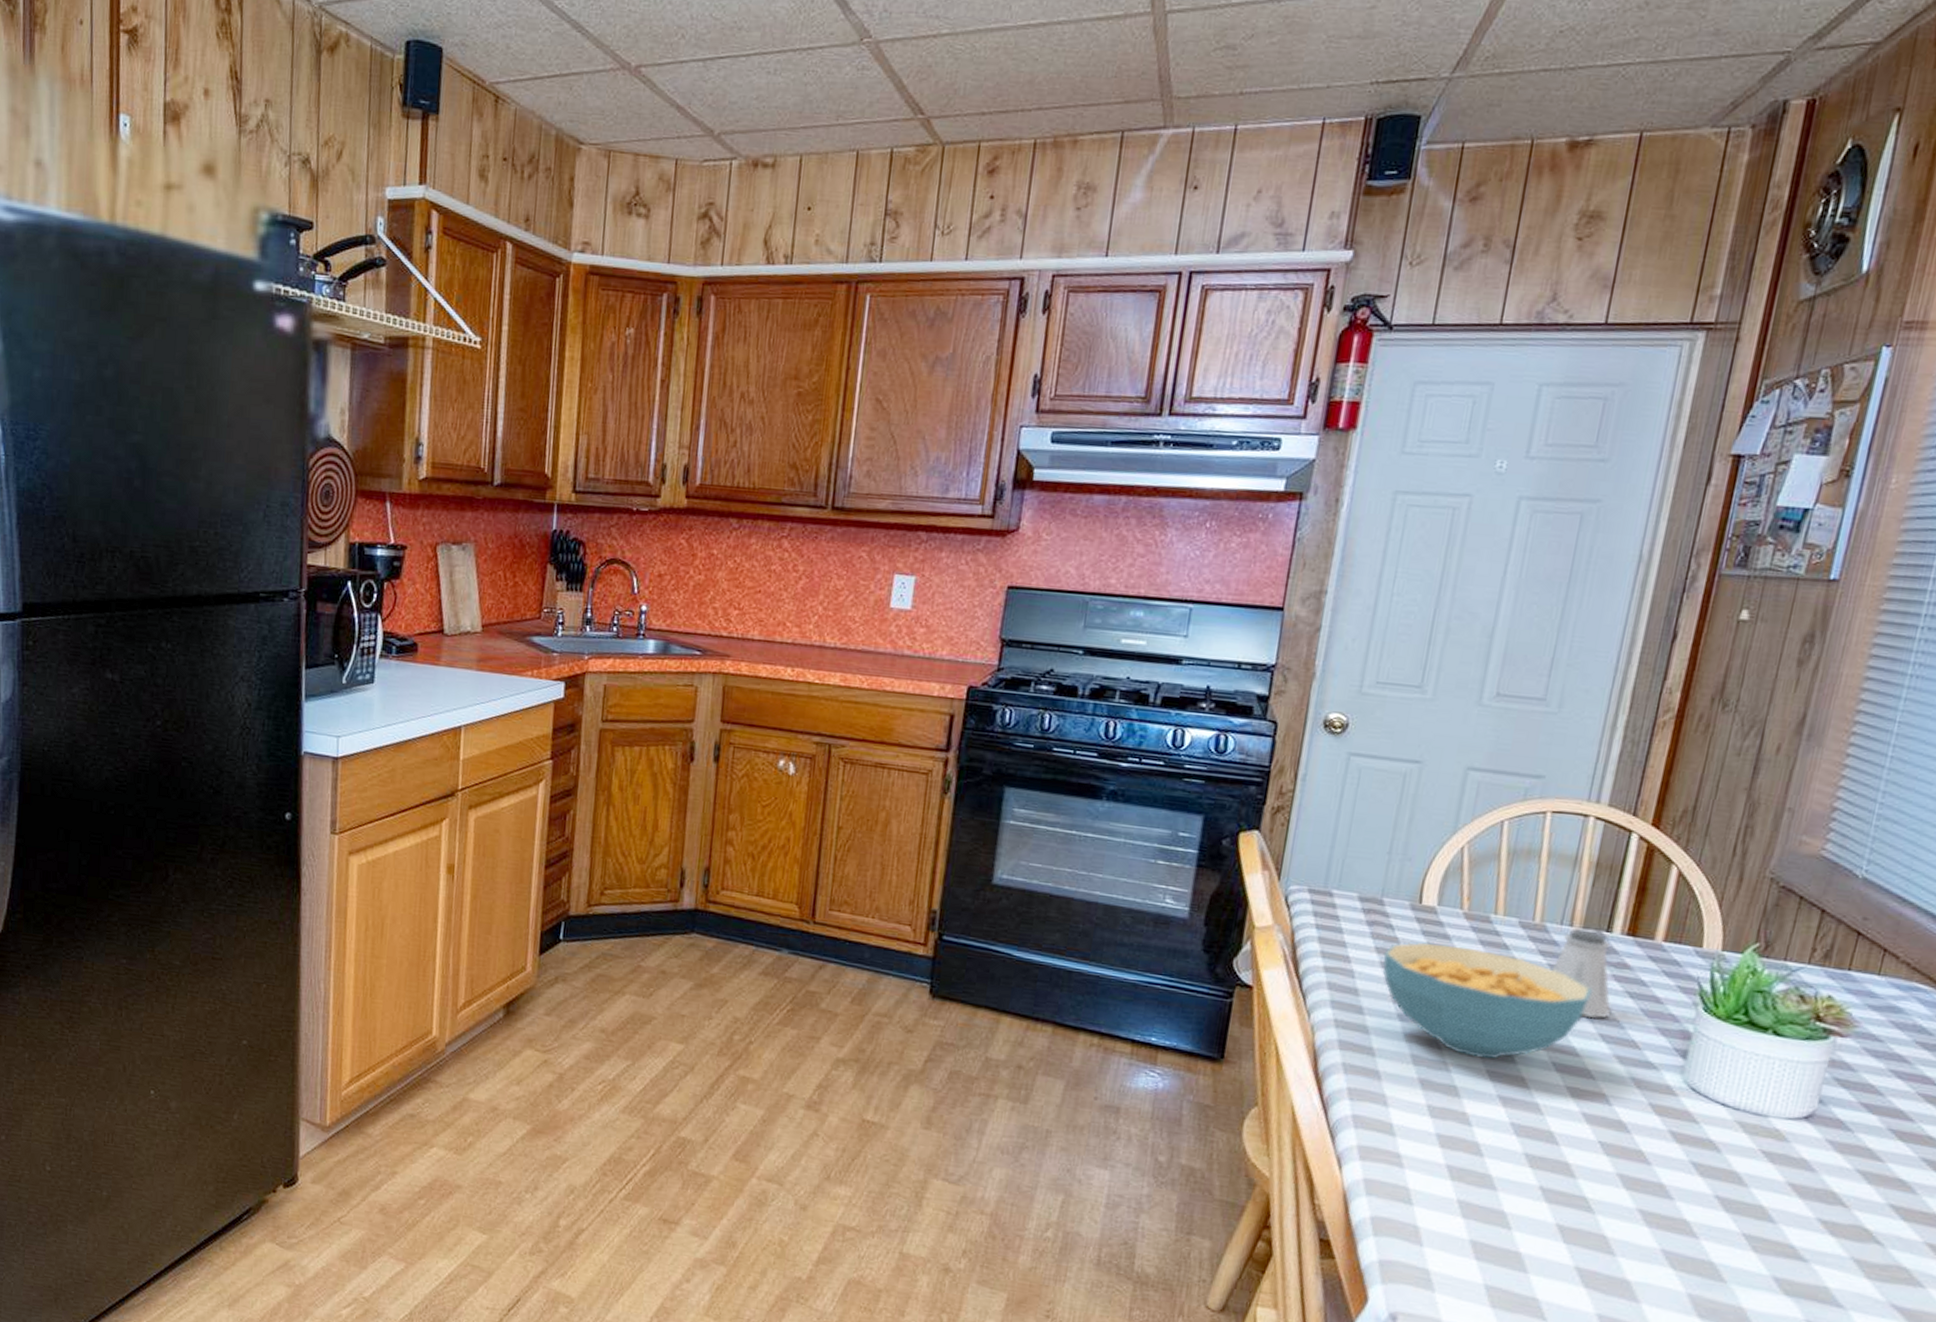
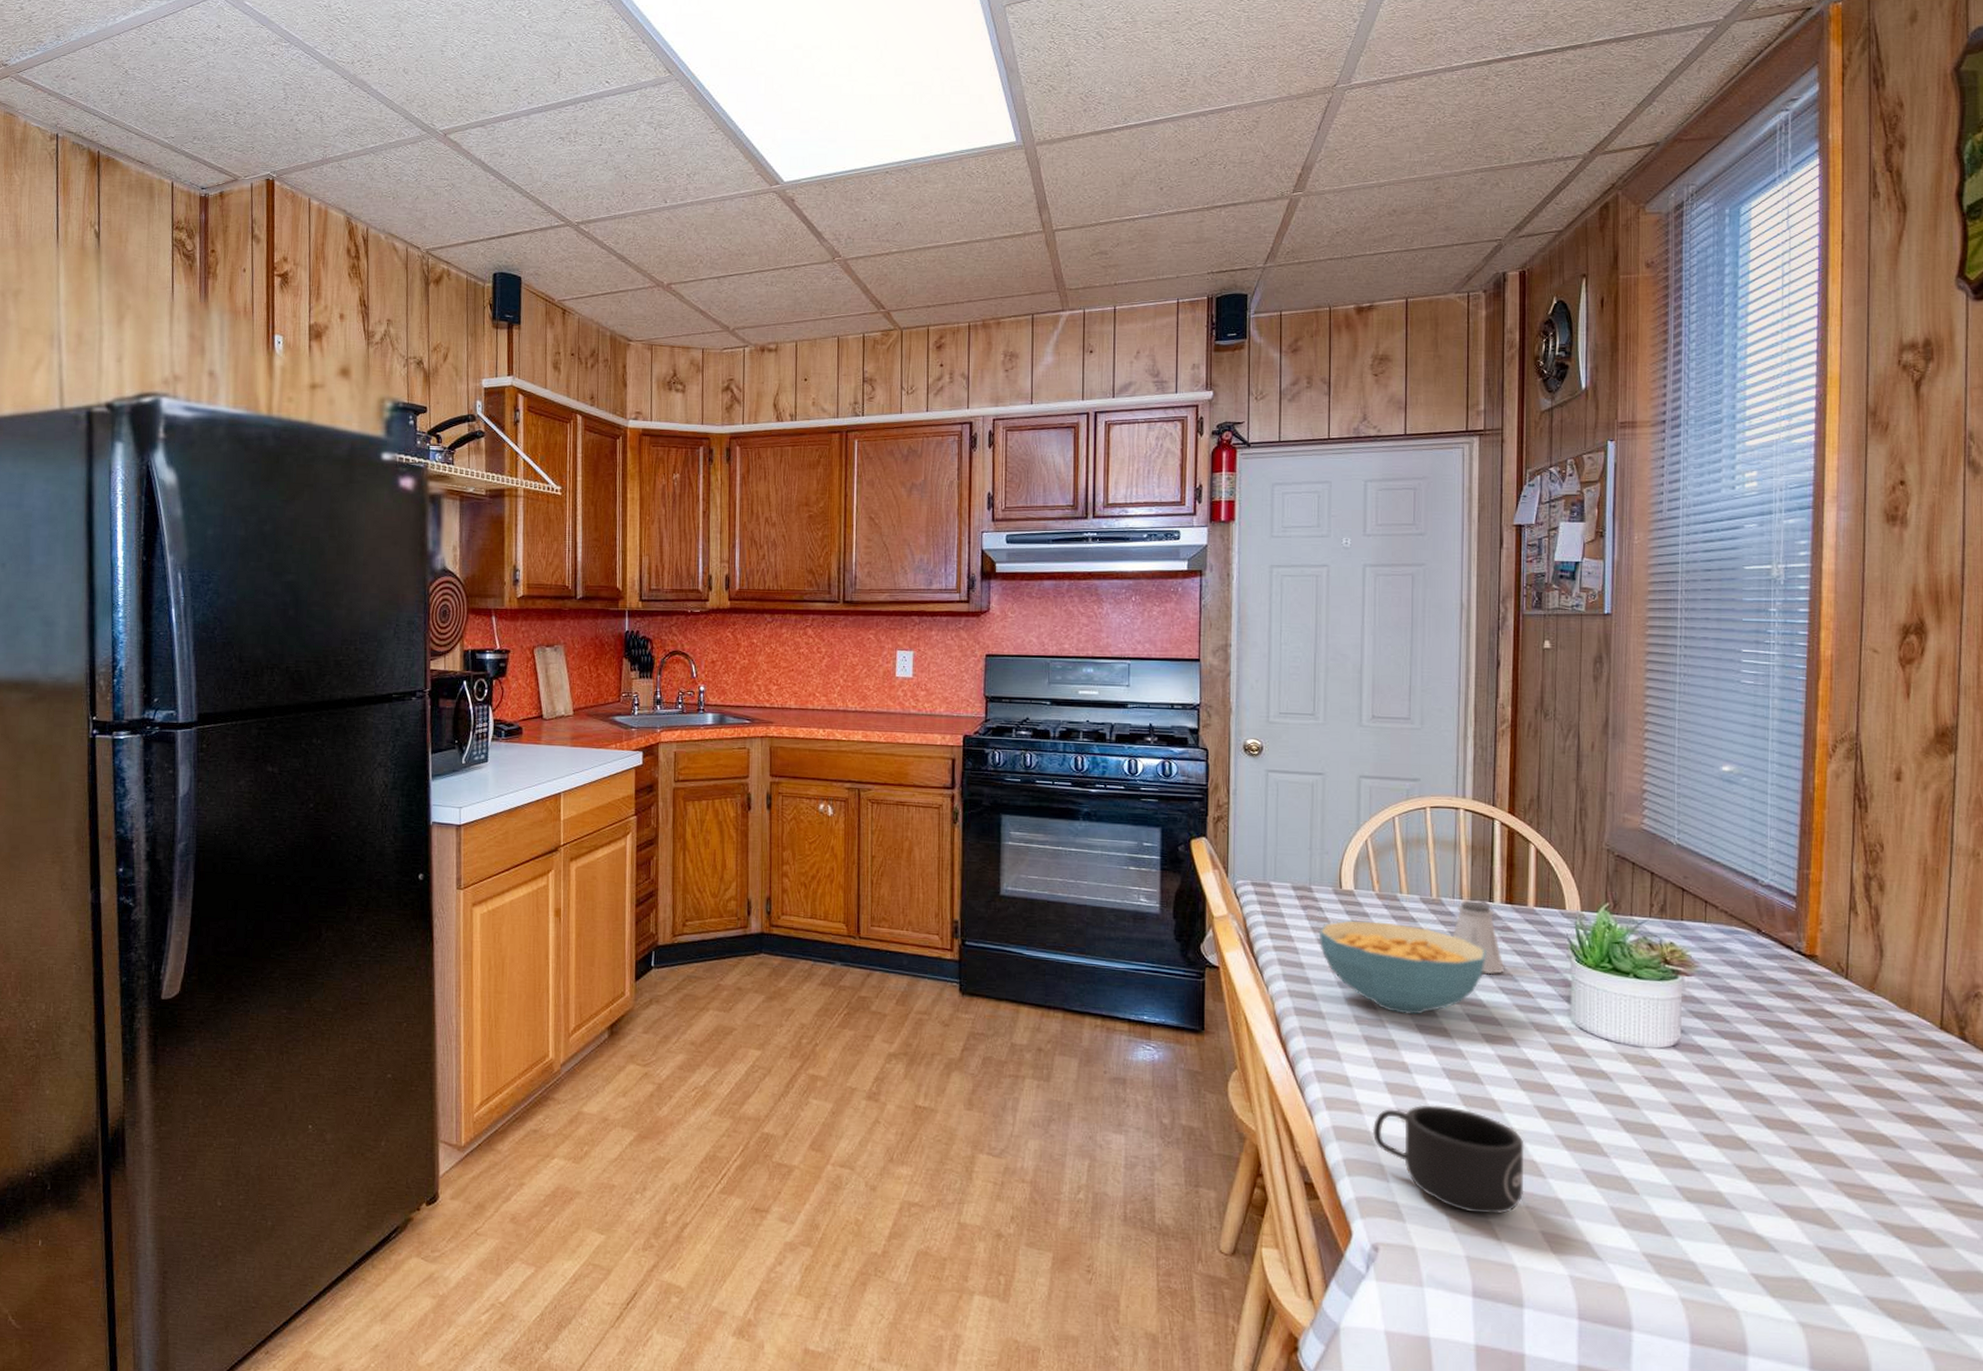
mug: none [1411,1163,1596,1291] -> present [1372,1105,1524,1214]

